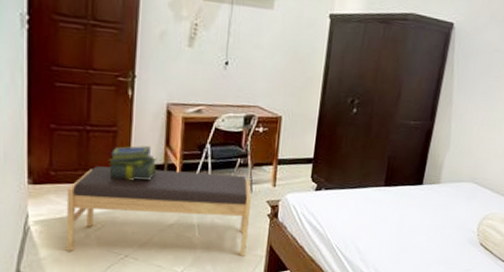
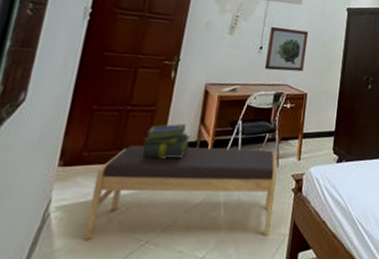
wall art: none [231,37,283,92] -> present [264,26,309,72]

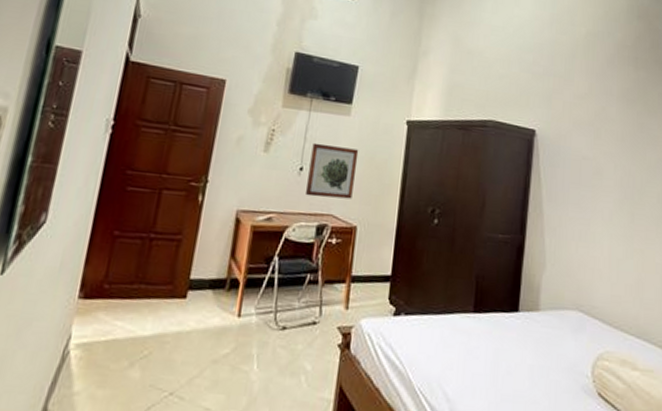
bench: present [83,145,278,240] -> none [103,279,321,400]
stack of books: present [142,124,192,160] -> none [166,256,221,298]

